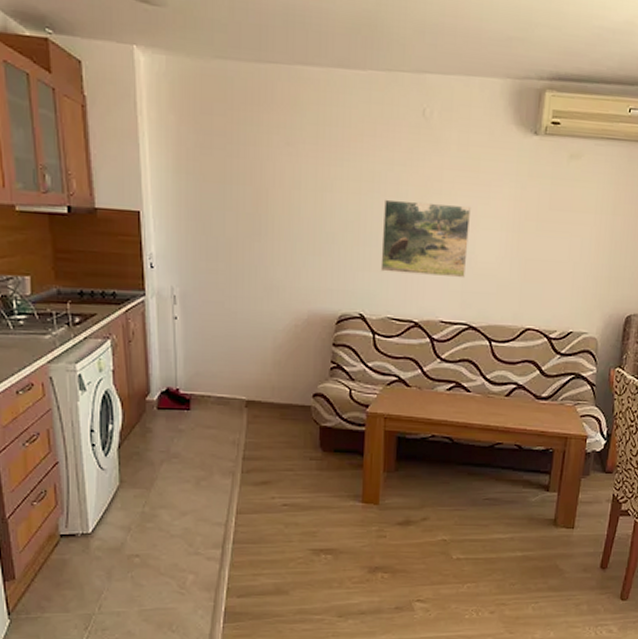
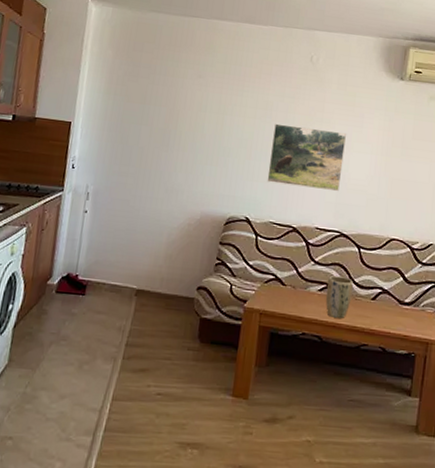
plant pot: none [455,373,485,419] -> present [325,276,353,319]

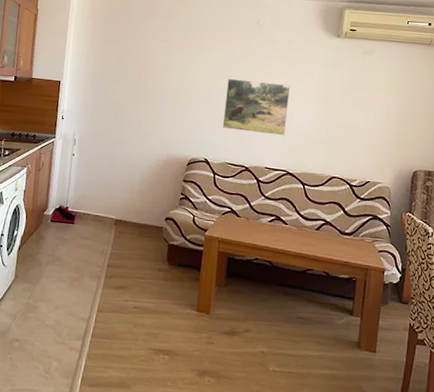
plant pot: present [325,276,353,319] -> none [275,209,299,247]

